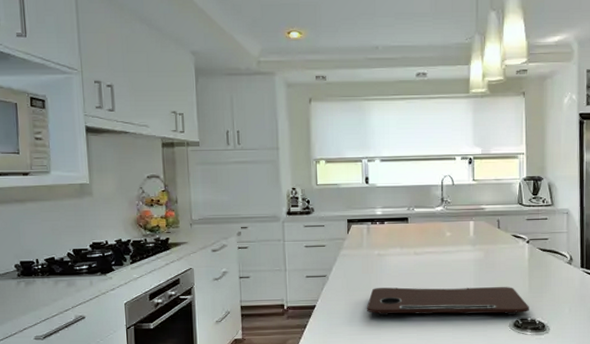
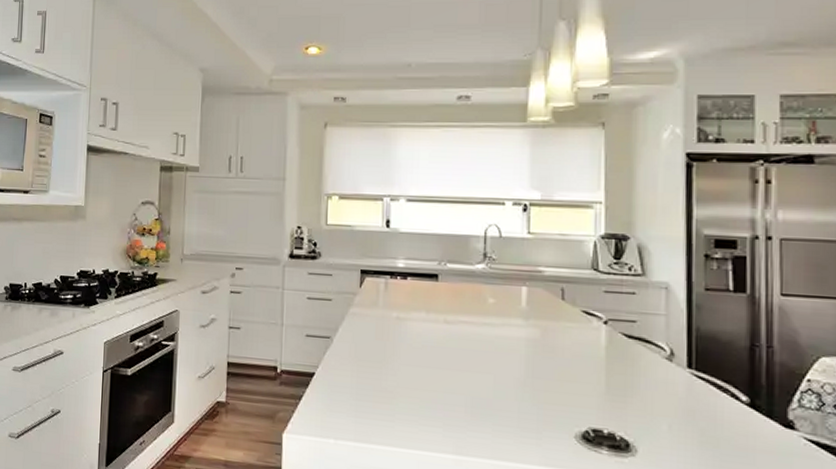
cutting board: present [366,287,529,316] -> none [377,360,606,424]

